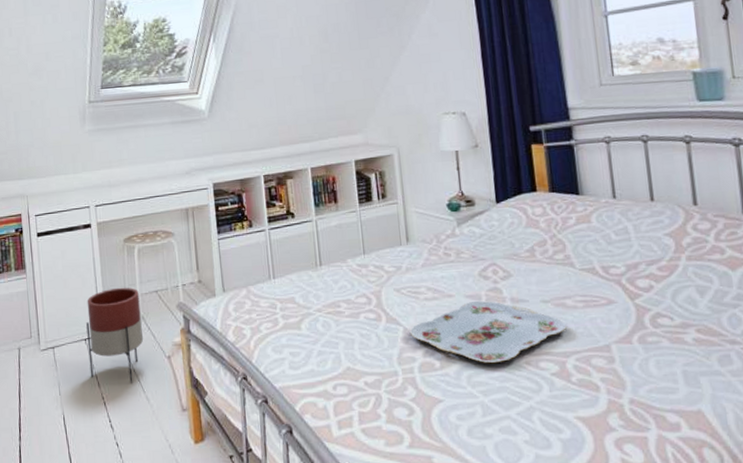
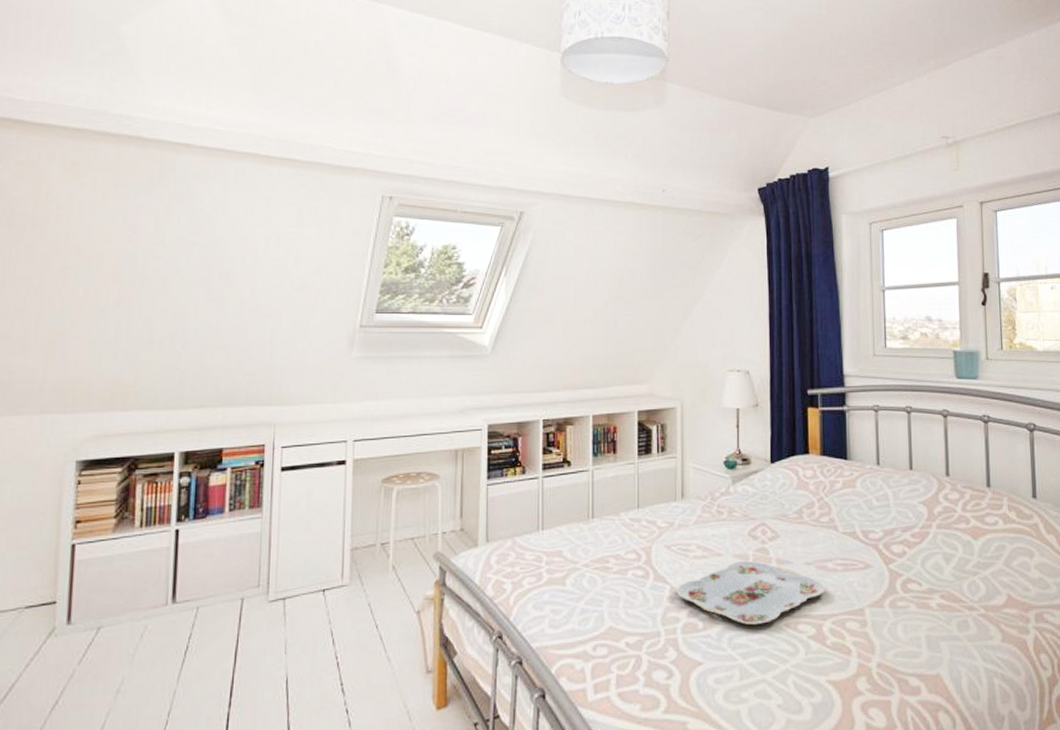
planter: present [86,287,144,383] -> none [325,532,392,641]

